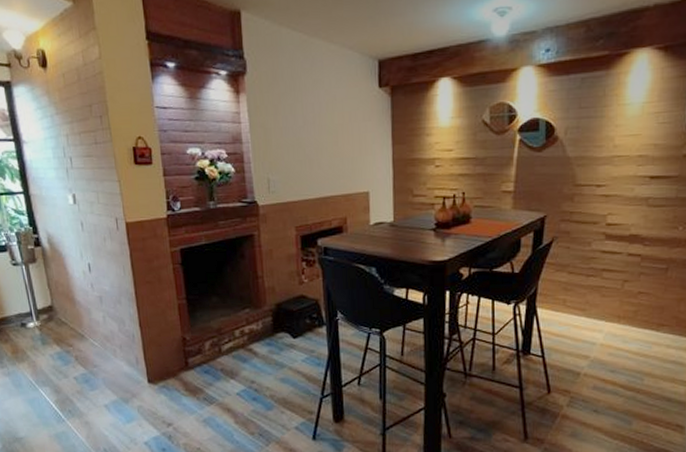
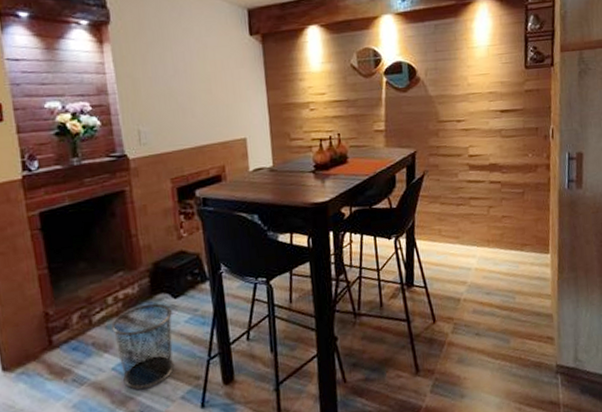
waste bin: none [237,340,291,414] -> present [111,303,175,390]

